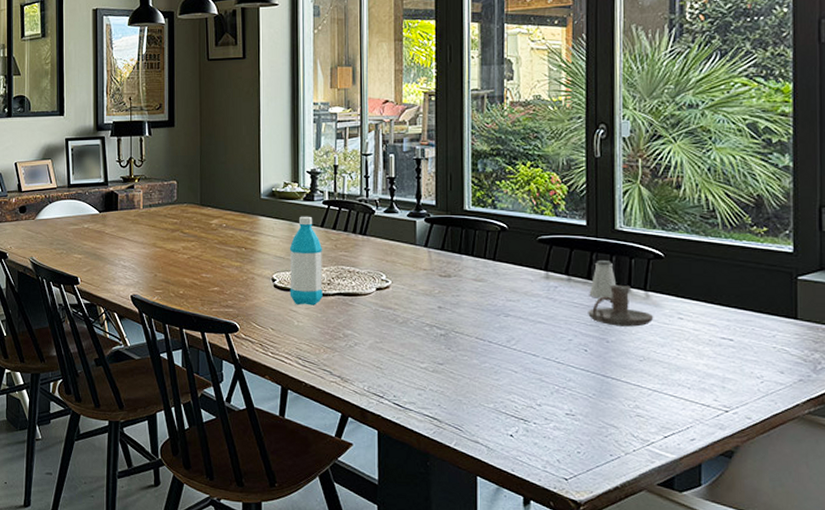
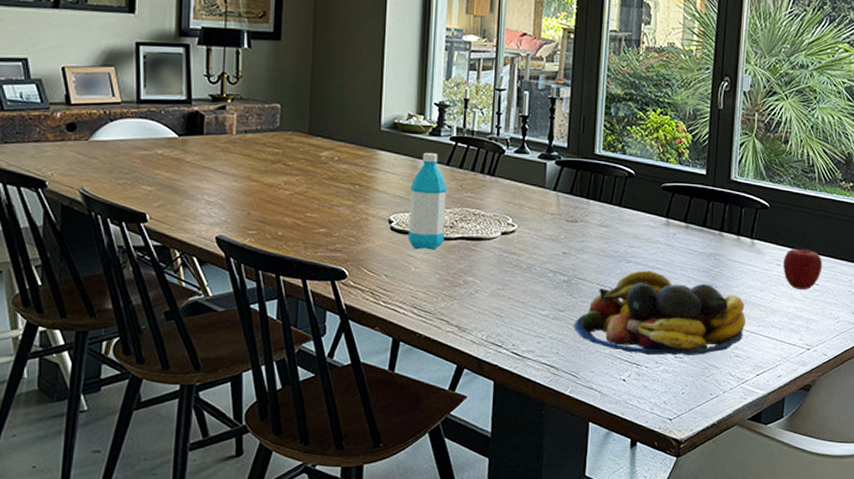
fruit bowl: none [455,324,647,413] -> present [574,270,746,355]
candle holder: present [588,284,654,327] -> none [701,232,757,273]
saltshaker: present [589,261,616,299] -> none [703,209,727,246]
apple: none [686,300,736,346] -> present [783,248,823,290]

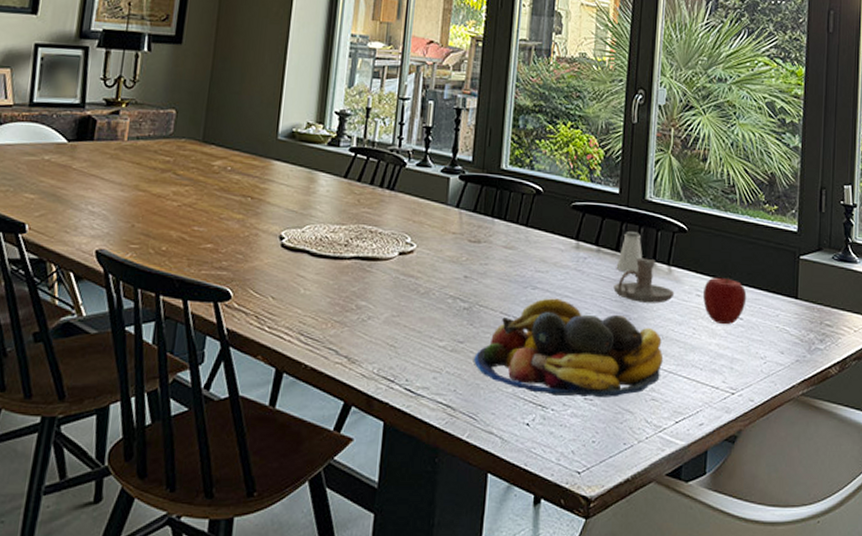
water bottle: present [408,152,448,250] -> none [298,163,344,271]
candle holder: none [701,232,757,273] -> present [613,257,675,303]
saltshaker: none [703,209,727,246] -> present [616,232,642,273]

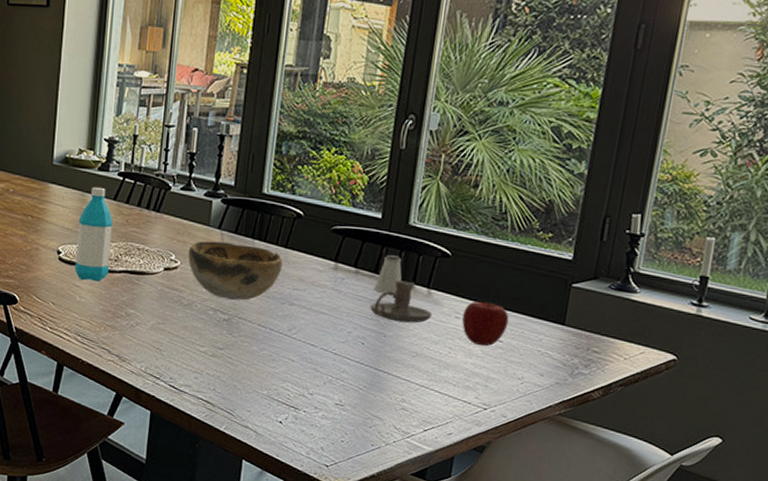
water bottle: none [298,163,344,271] -> present [74,187,114,282]
decorative bowl: none [424,221,524,286] -> present [188,241,283,301]
fruit bowl: present [474,298,664,397] -> none [232,314,416,405]

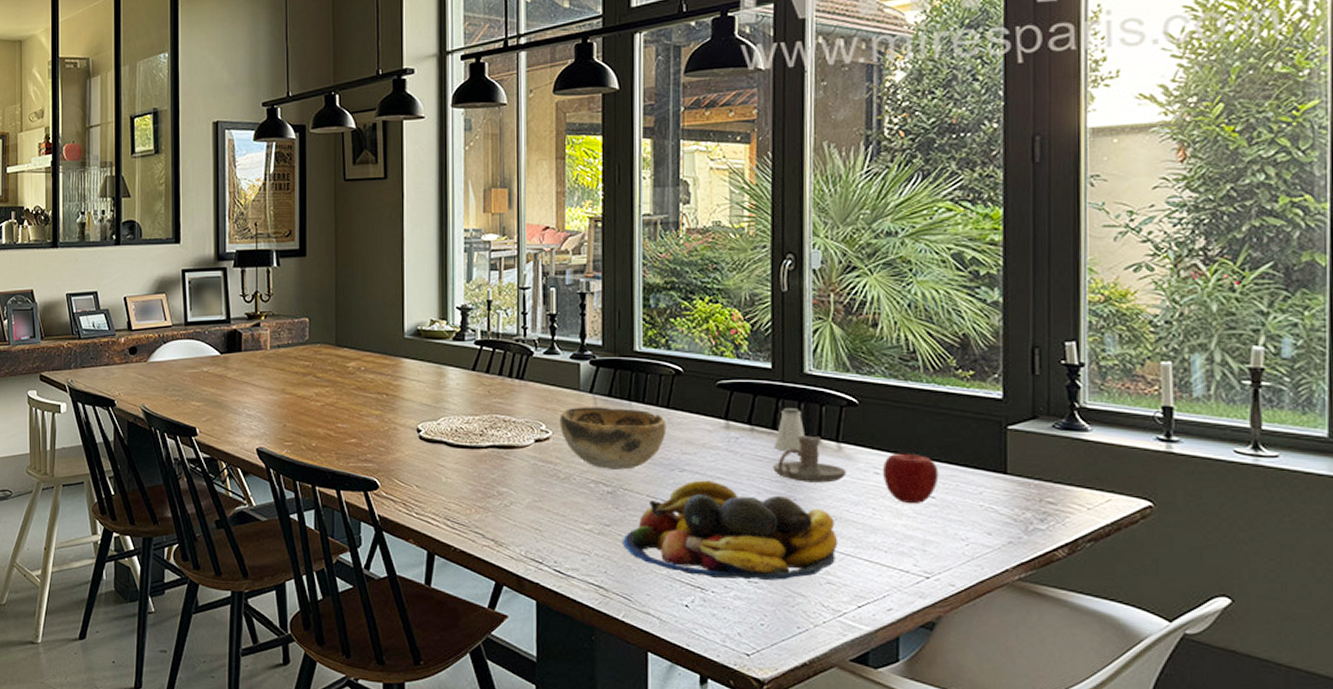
water bottle: present [74,187,114,282] -> none [436,358,475,460]
fruit bowl: none [232,314,416,405] -> present [623,480,838,580]

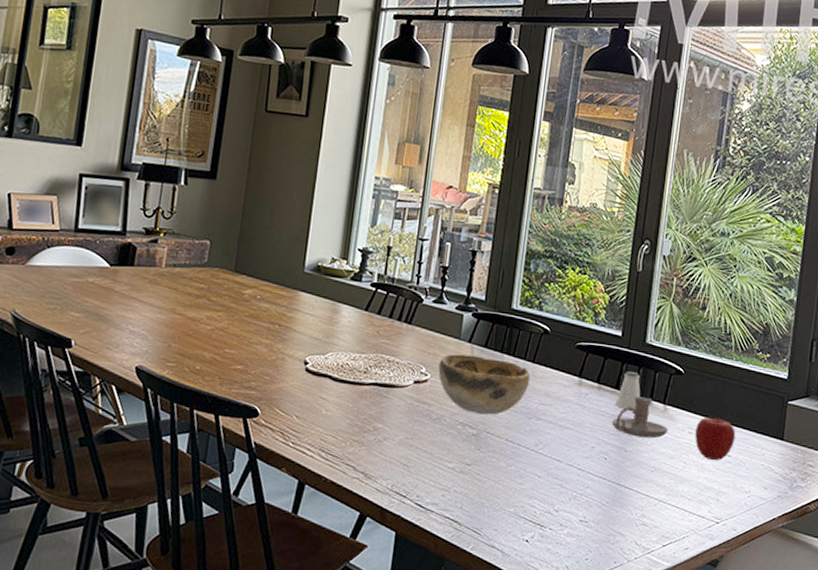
fruit bowl: present [623,480,838,580] -> none [480,429,655,521]

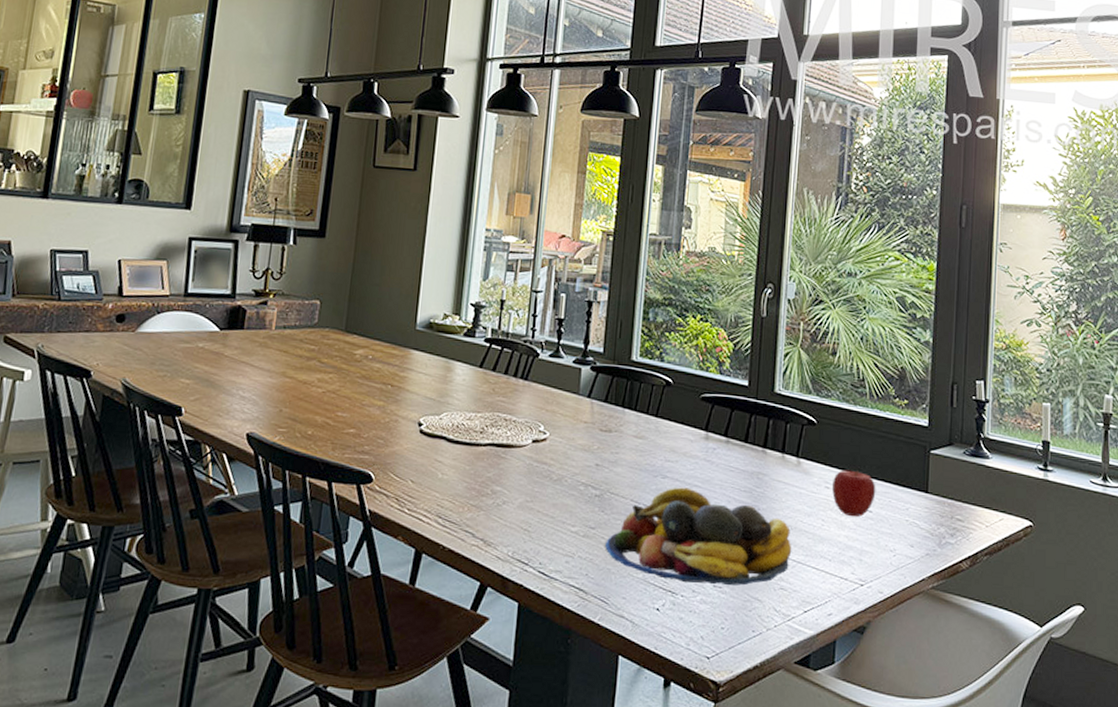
decorative bowl: present [438,354,531,415] -> none [557,410,654,474]
fruit bowl: none [480,429,655,521] -> present [605,487,792,586]
candle holder: present [612,396,669,438] -> none [742,449,804,495]
saltshaker: present [615,371,641,410] -> none [745,423,771,464]

